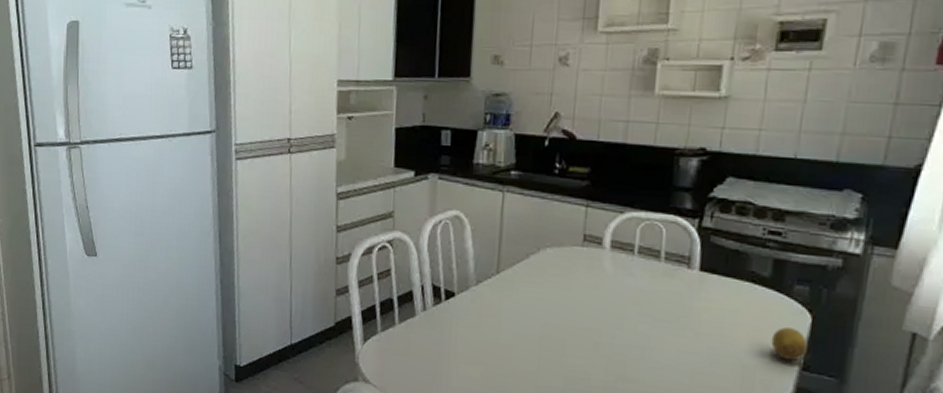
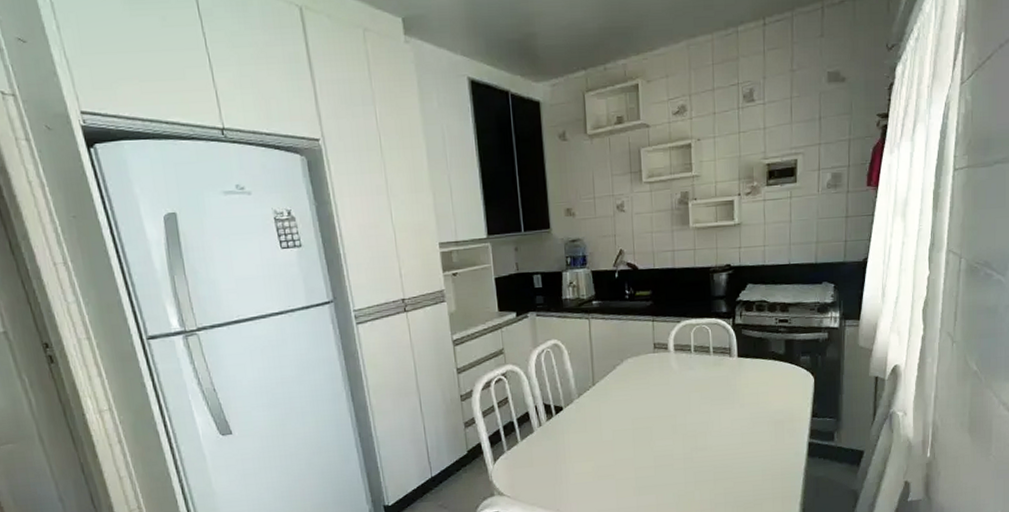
fruit: present [771,327,809,361] -> none [790,388,815,412]

